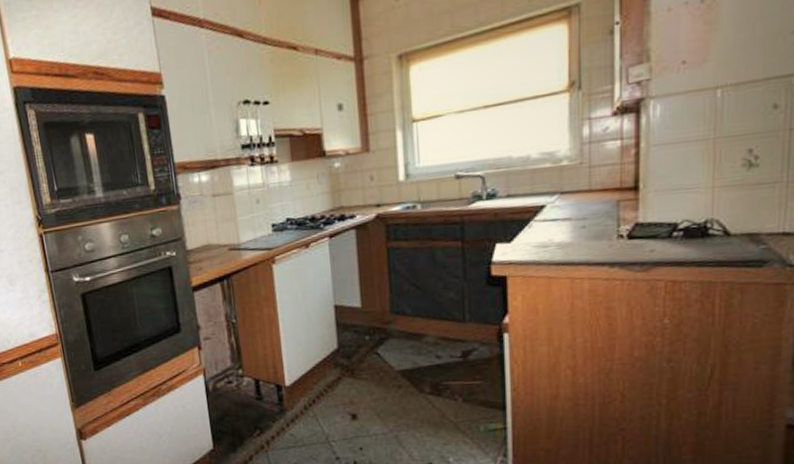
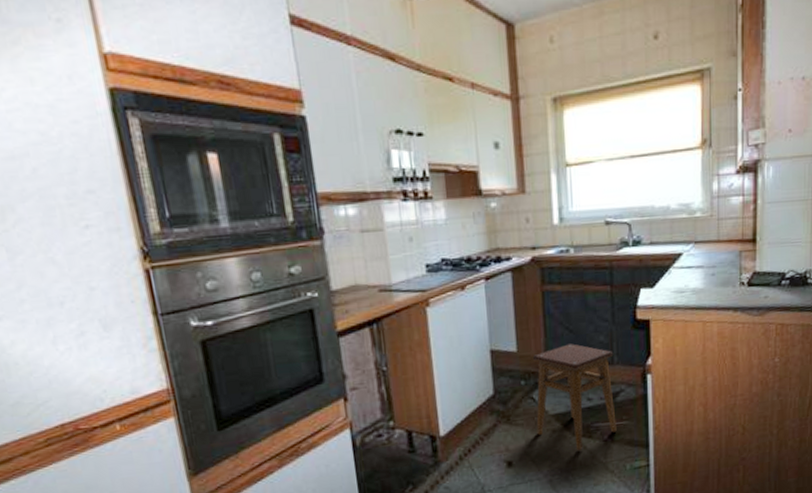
stool: none [377,300,469,408] -> present [532,343,617,450]

